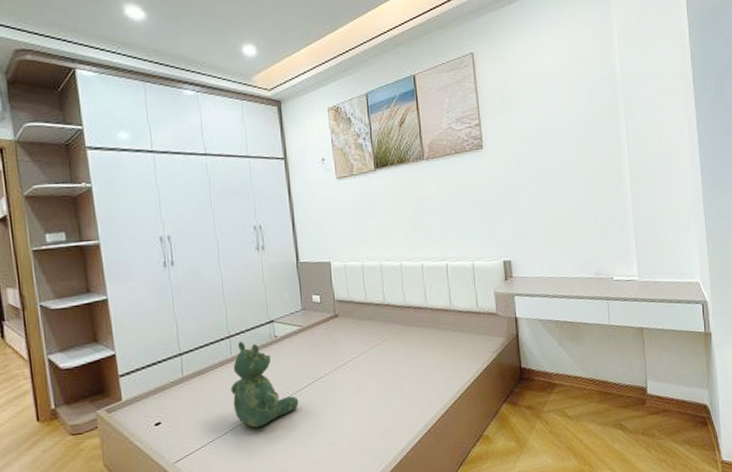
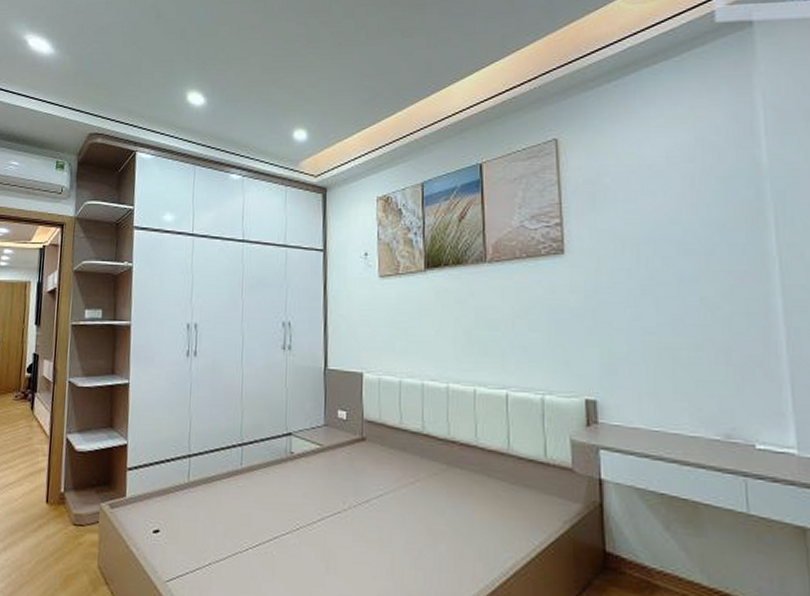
teddy bear: present [230,341,299,428] -> none [236,451,309,560]

